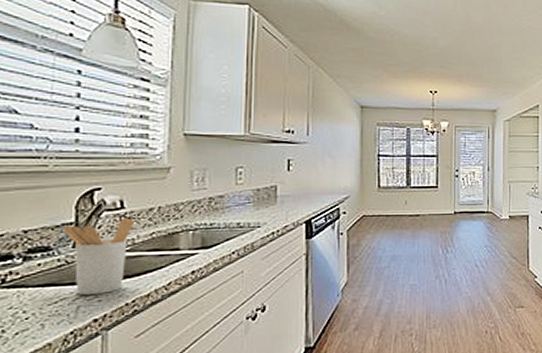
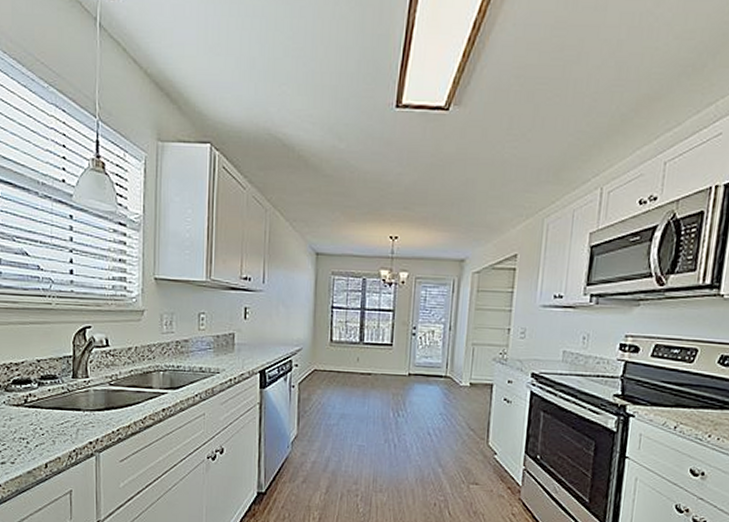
utensil holder: present [63,218,134,296] -> none [64,355,116,421]

